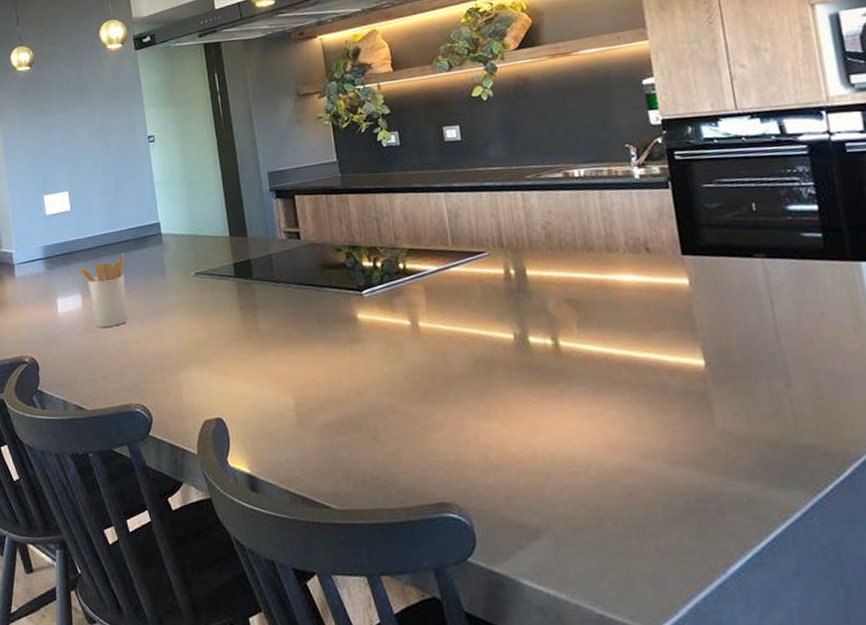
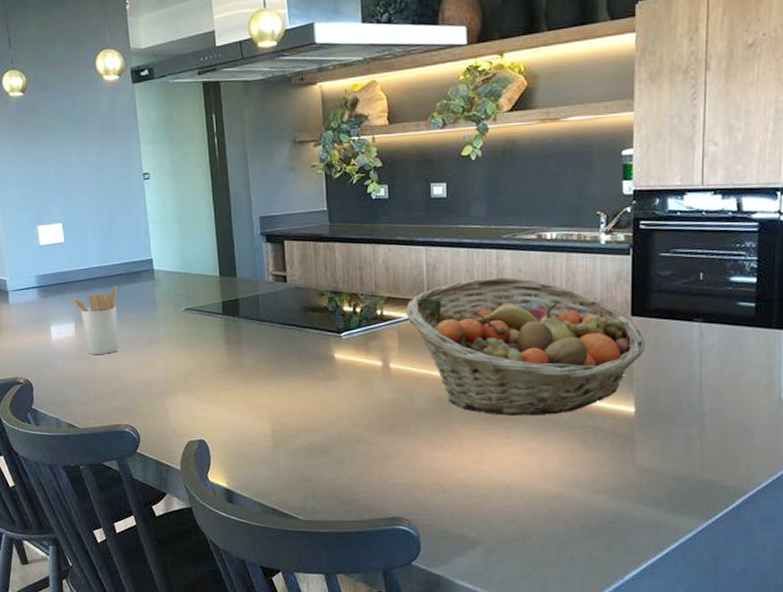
fruit basket: none [430,220,704,376] -> present [406,277,645,415]

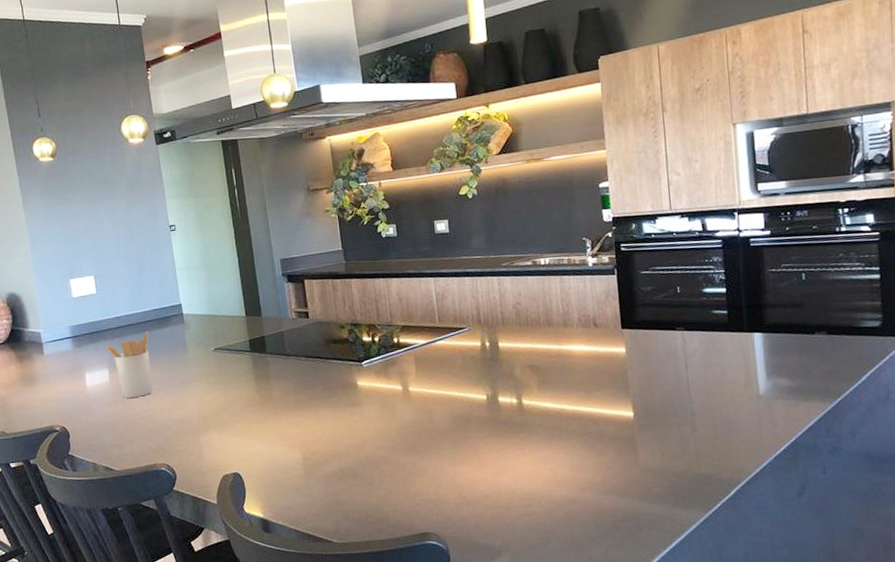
fruit basket: present [406,277,645,415] -> none [420,301,637,428]

